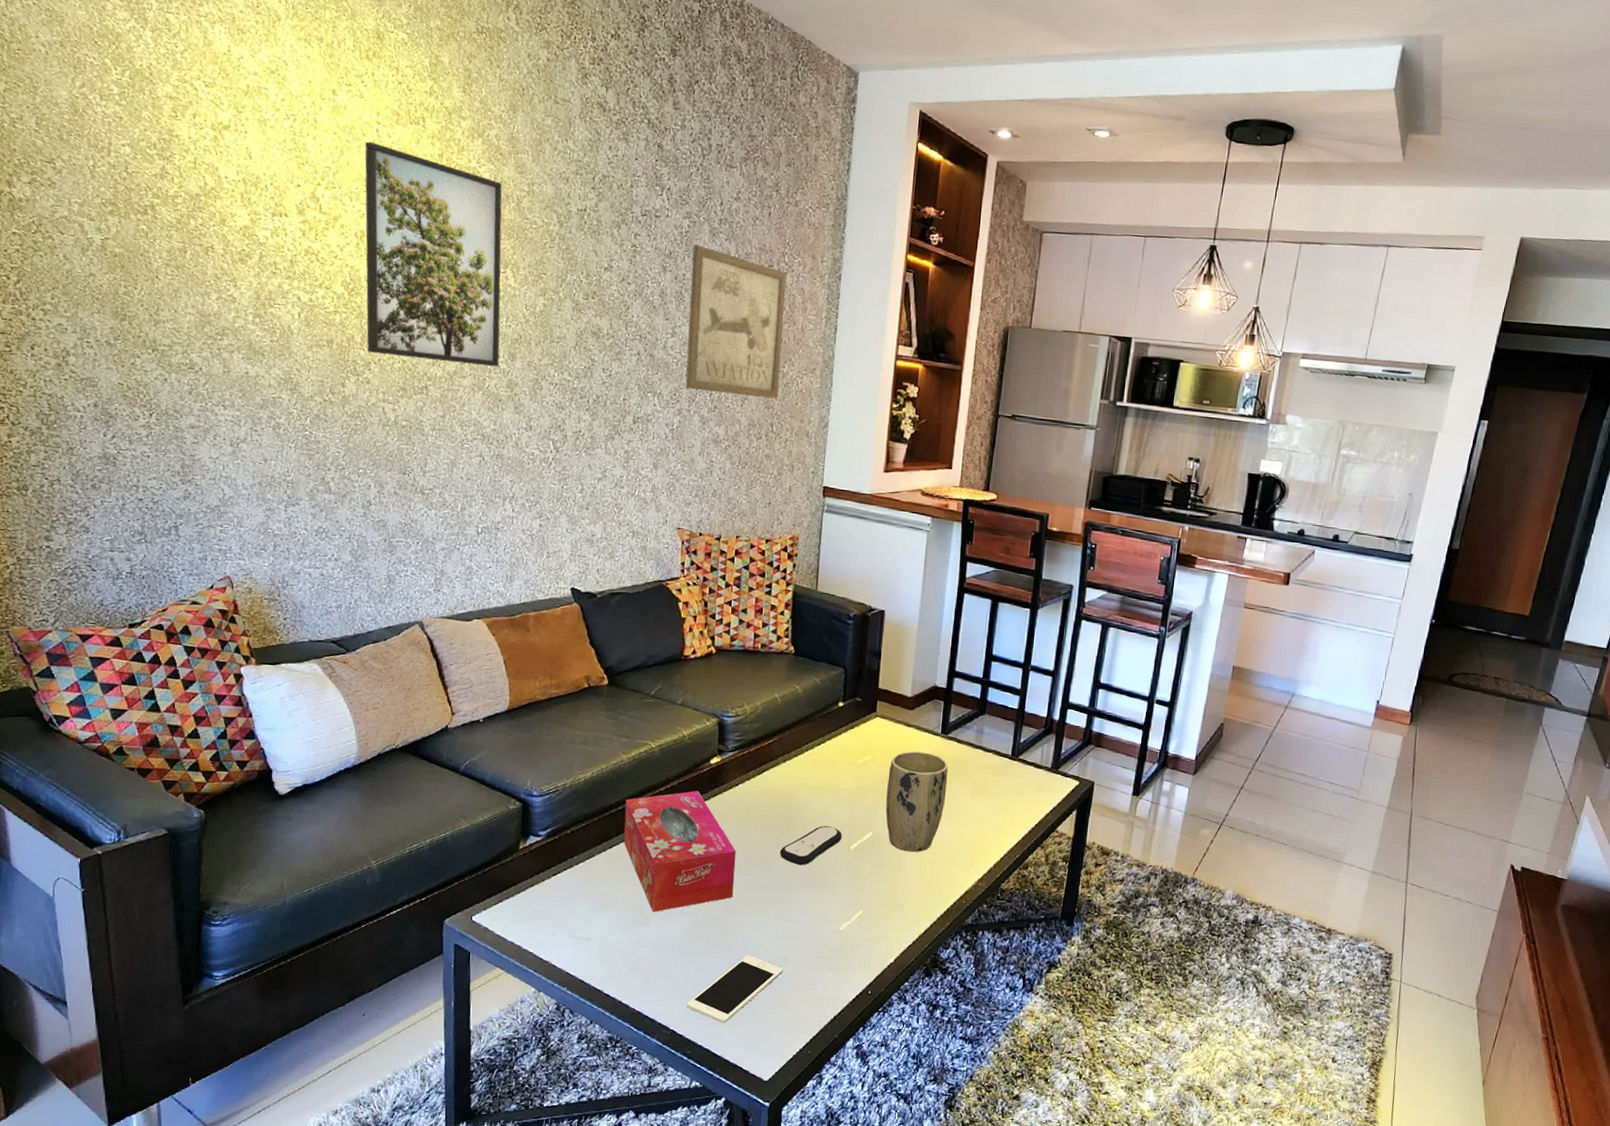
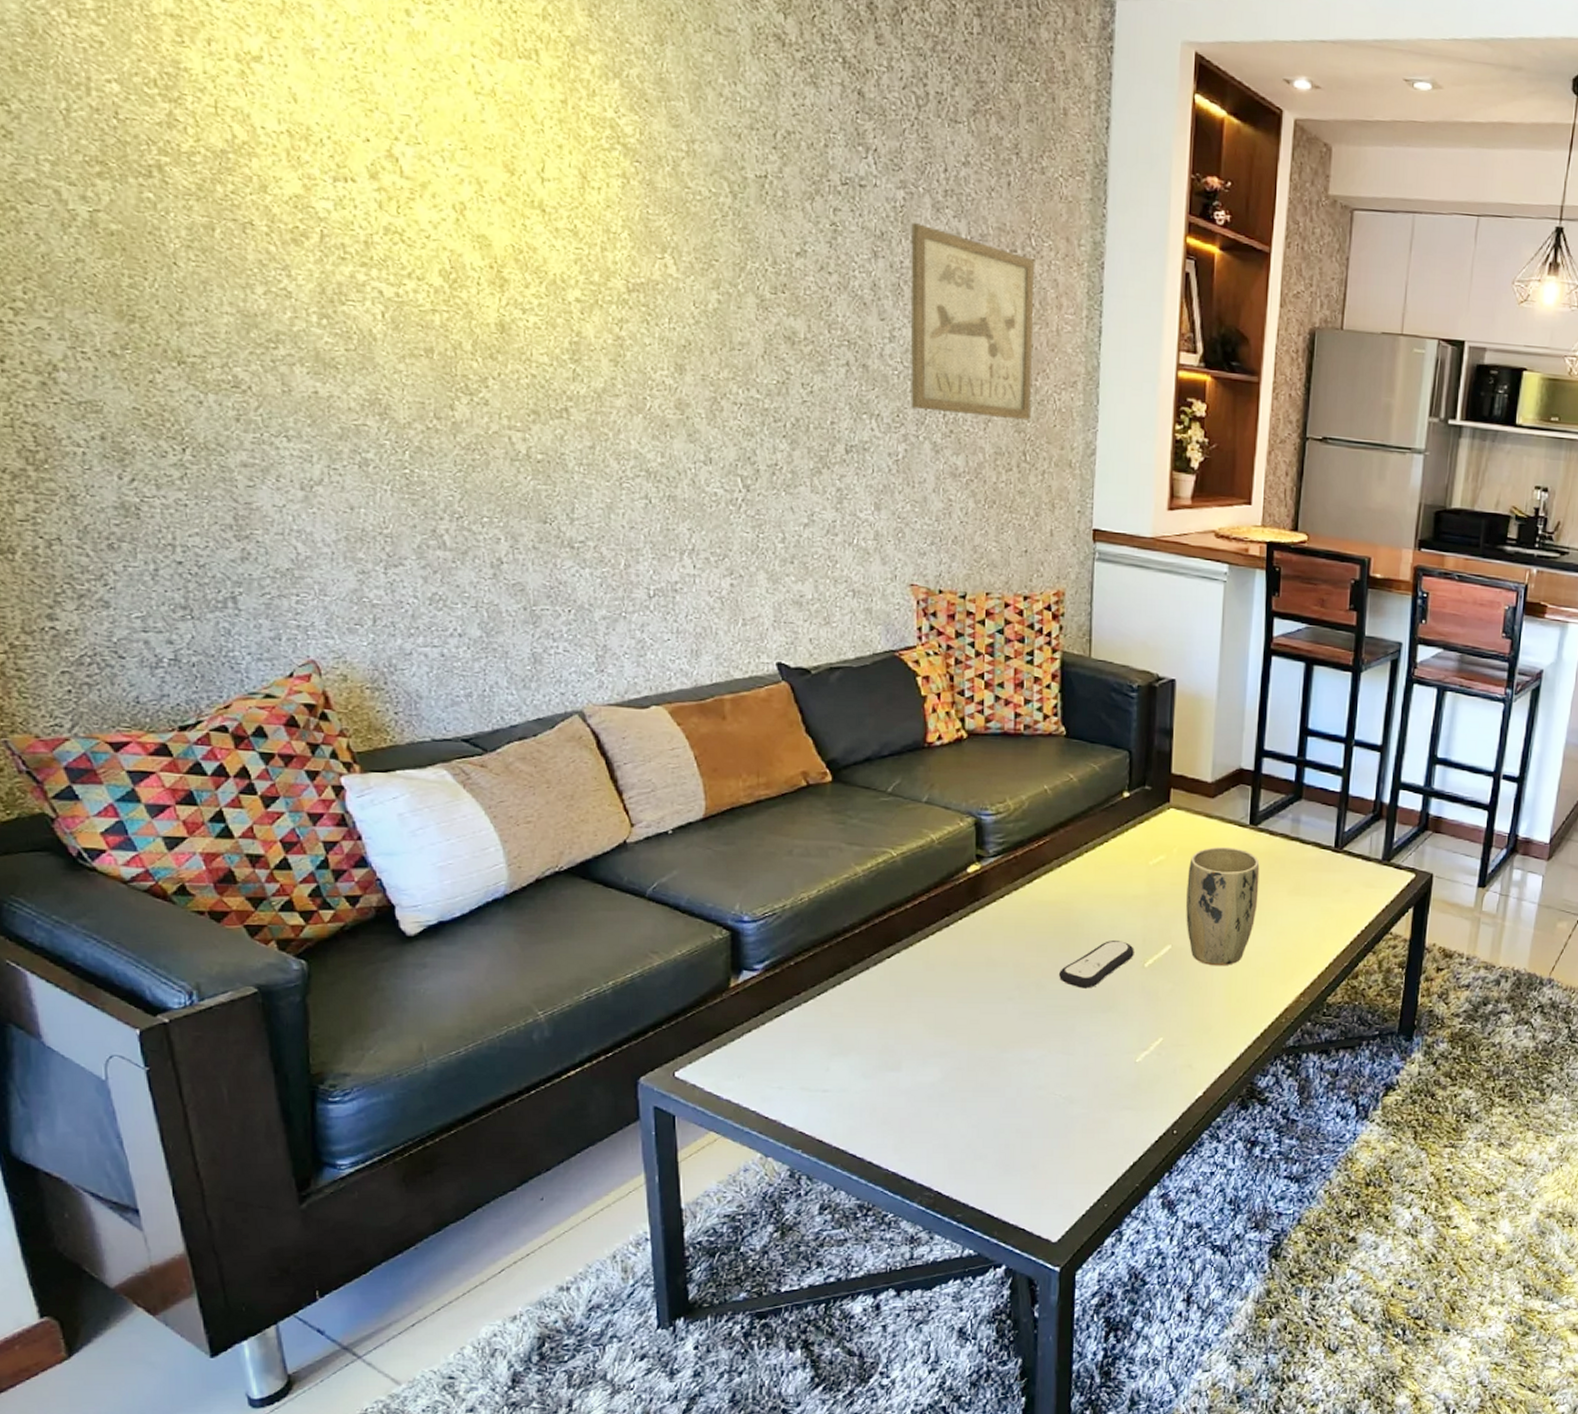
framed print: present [364,141,503,367] -> none [457,81,663,383]
tissue box: present [624,791,736,912] -> none [862,906,1005,1054]
cell phone: present [687,955,783,1023] -> none [953,1098,1069,1179]

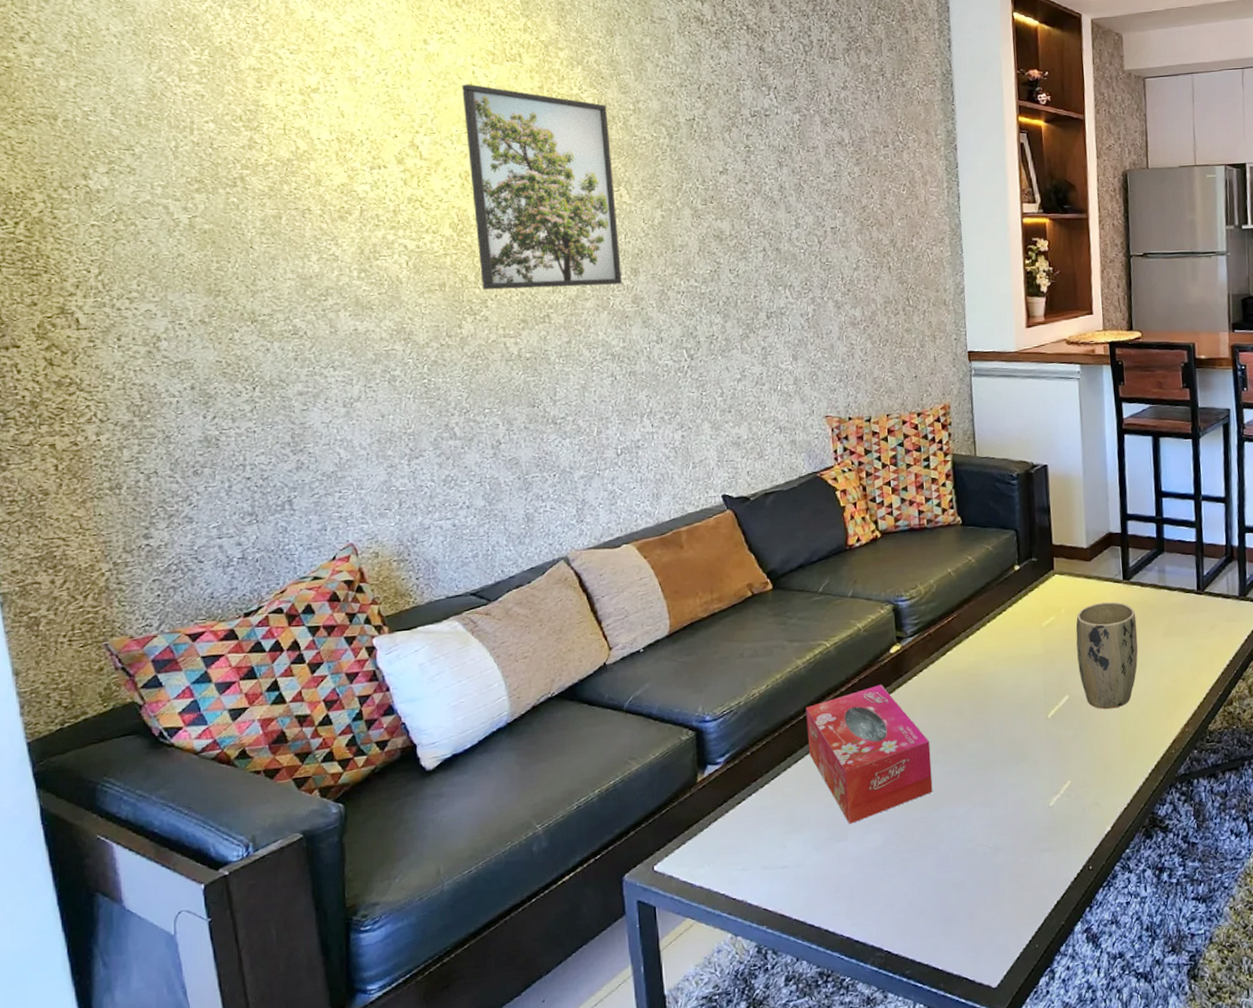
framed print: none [457,81,663,383] -> present [462,84,622,290]
tissue box: none [862,906,1005,1054] -> present [806,685,933,824]
wall art: present [910,223,1035,421] -> none [806,136,910,277]
remote control: present [1058,941,1134,989] -> none [975,697,1038,745]

